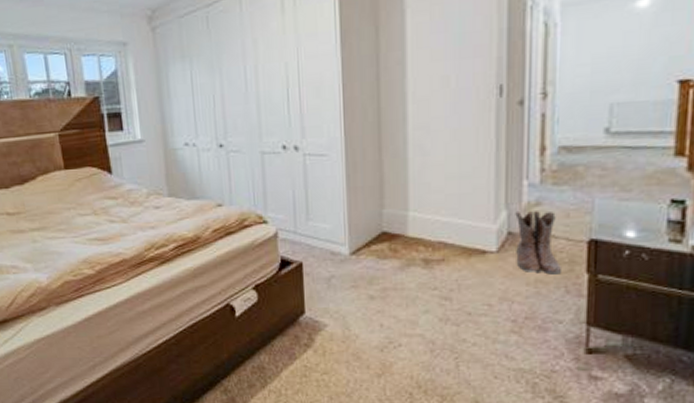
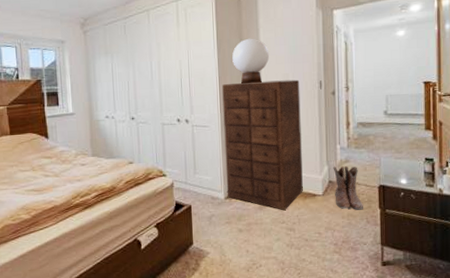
dresser: none [348,84,467,272] -> present [222,79,303,210]
table lamp: none [363,24,421,93] -> present [232,38,270,83]

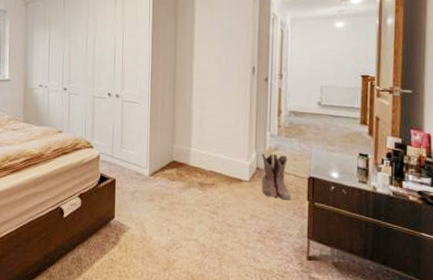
dresser: present [222,79,303,210] -> none [152,62,232,192]
table lamp: present [232,38,270,83] -> none [166,20,204,64]

